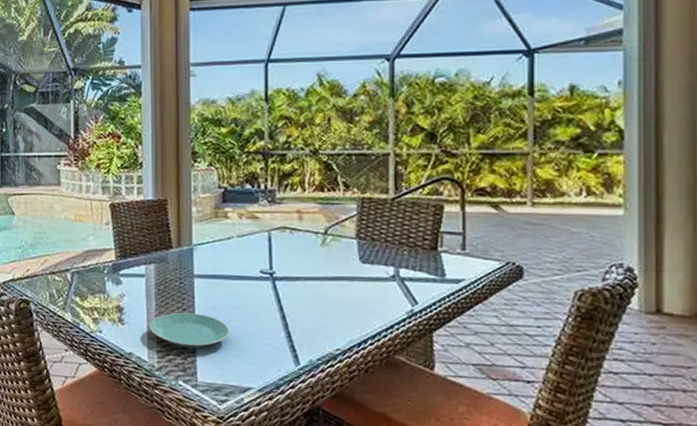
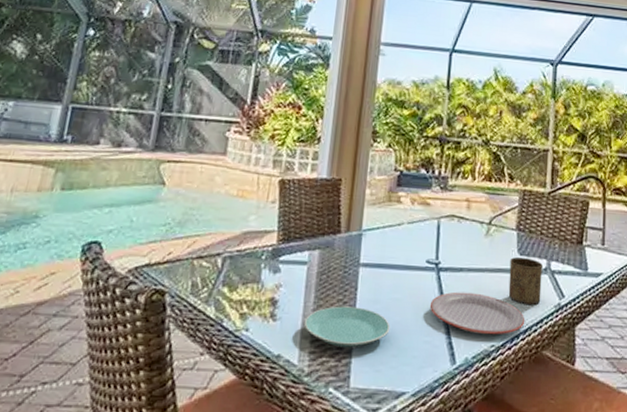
plate: none [268,299,373,340] -> present [429,292,525,335]
cup: none [351,264,390,312] -> present [508,256,543,306]

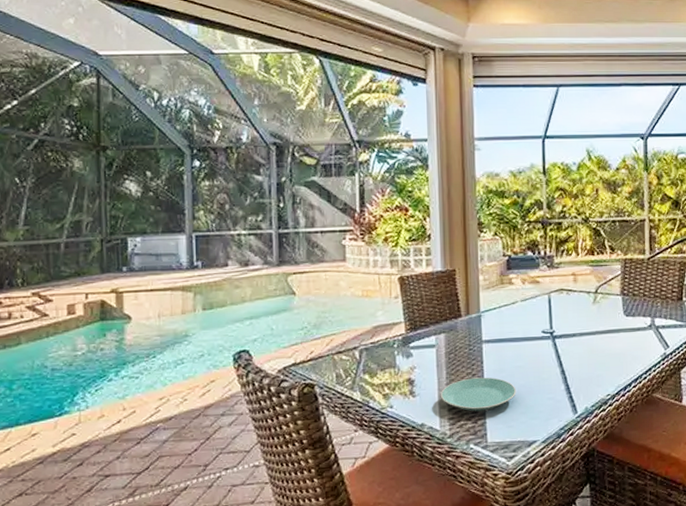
plate: present [429,292,525,335] -> none [549,353,636,387]
cup: present [508,256,543,306] -> none [617,317,648,358]

